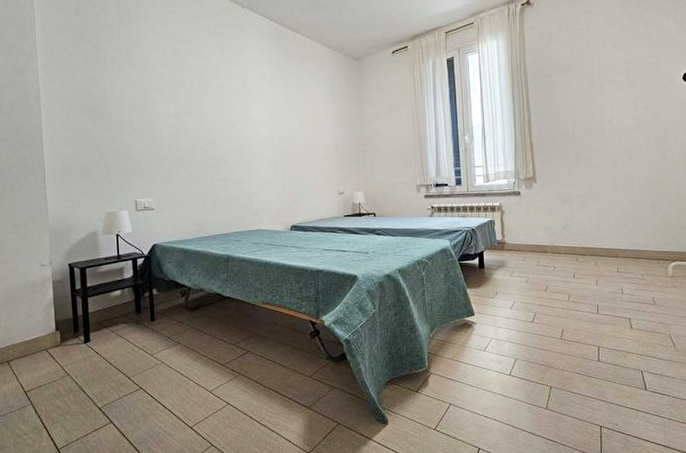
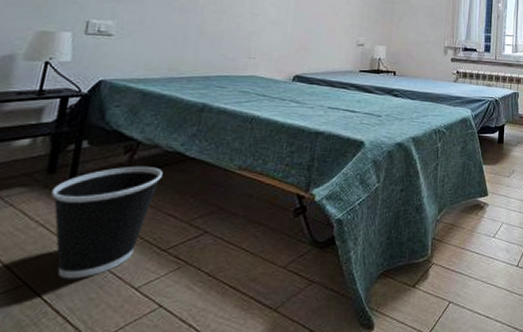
wastebasket: none [142,305,210,385] -> present [51,167,163,279]

